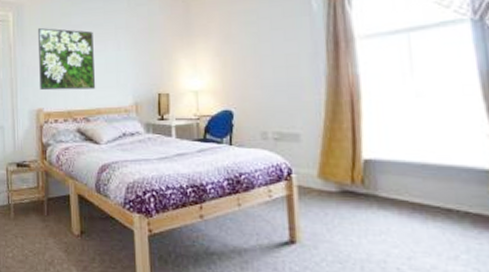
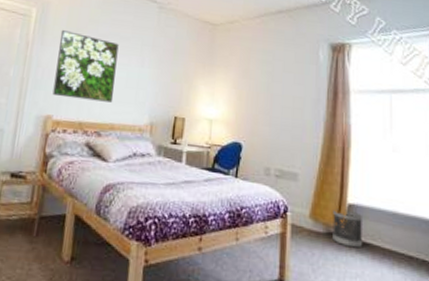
wastebasket: none [346,166,386,205] -> present [332,209,363,249]

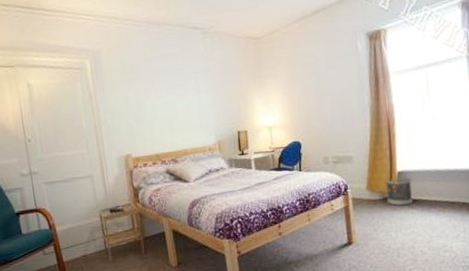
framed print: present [52,29,119,103] -> none [117,74,181,137]

